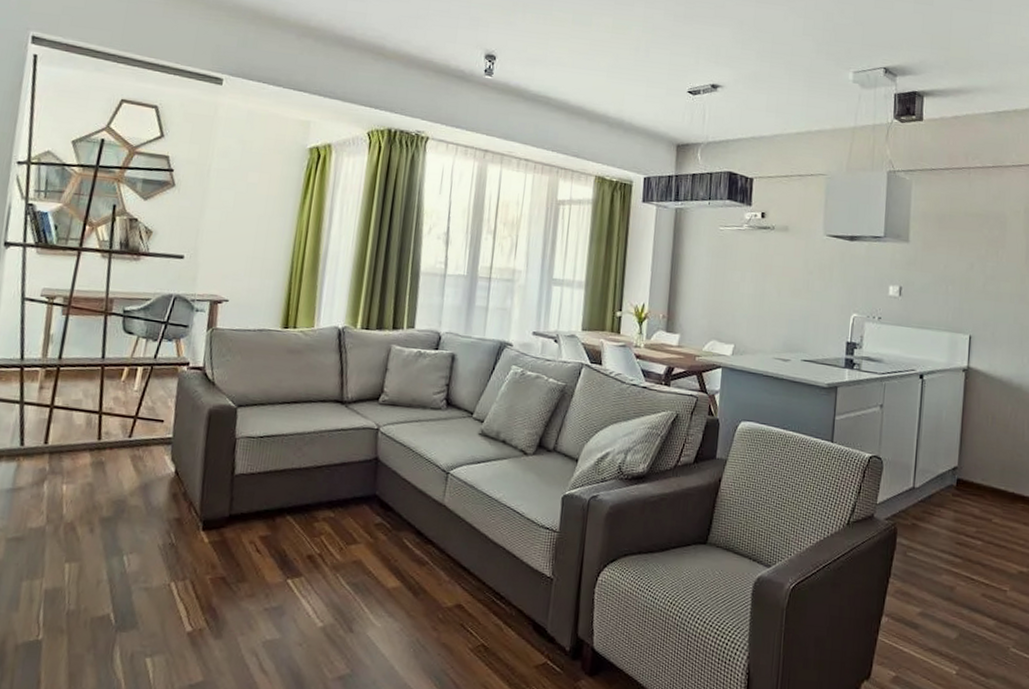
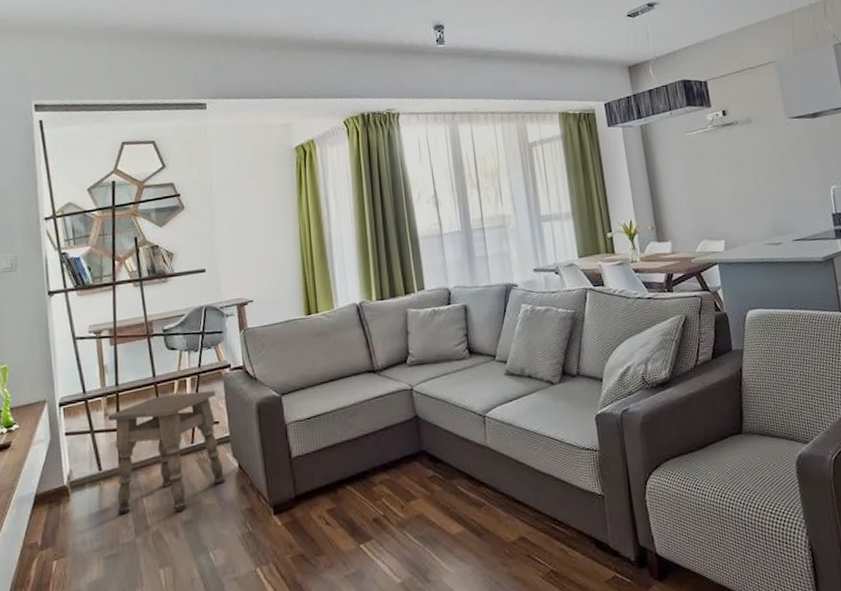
side table: none [31,379,167,506] -> present [107,390,226,515]

